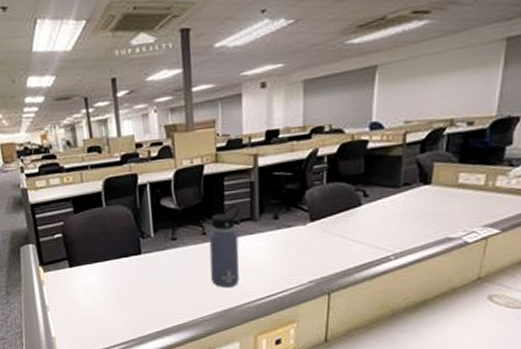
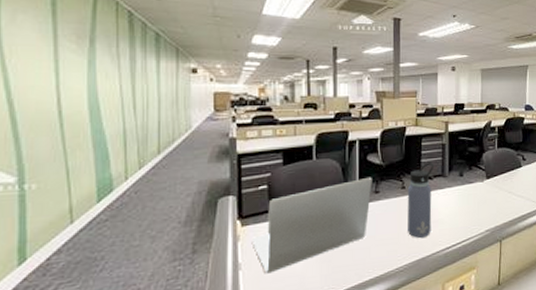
laptop: none [54,223,168,316] -> present [251,177,372,274]

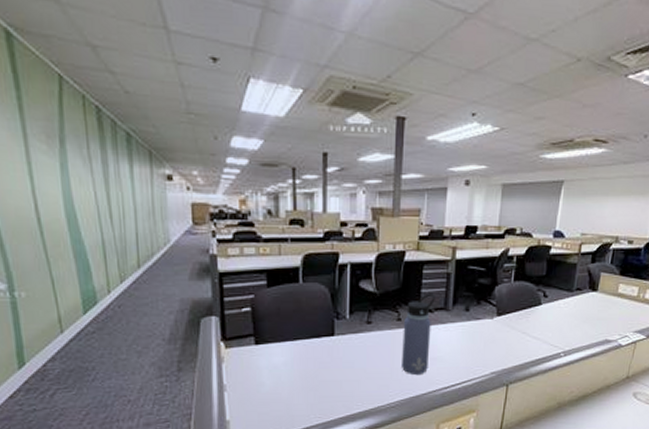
laptop: present [251,177,372,274] -> none [236,305,364,397]

